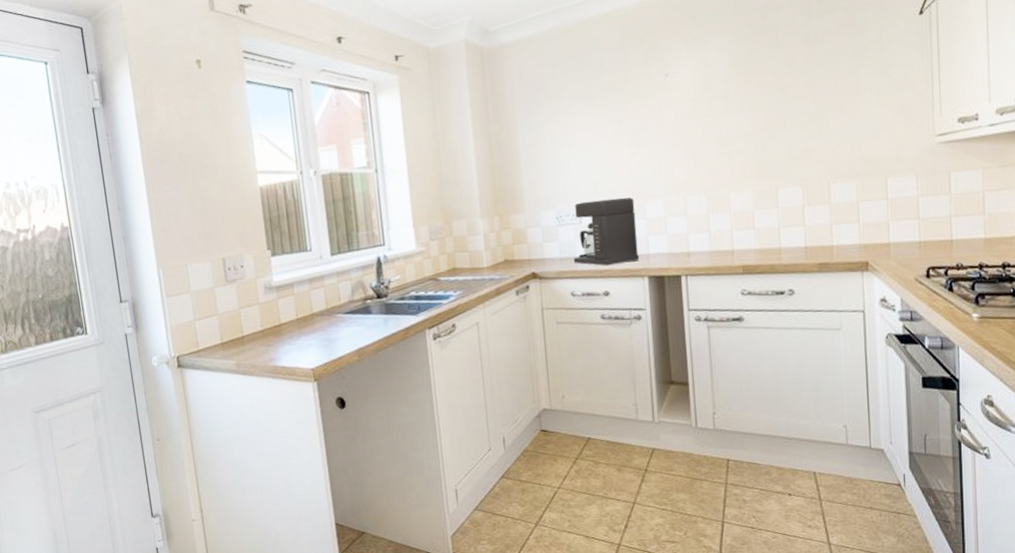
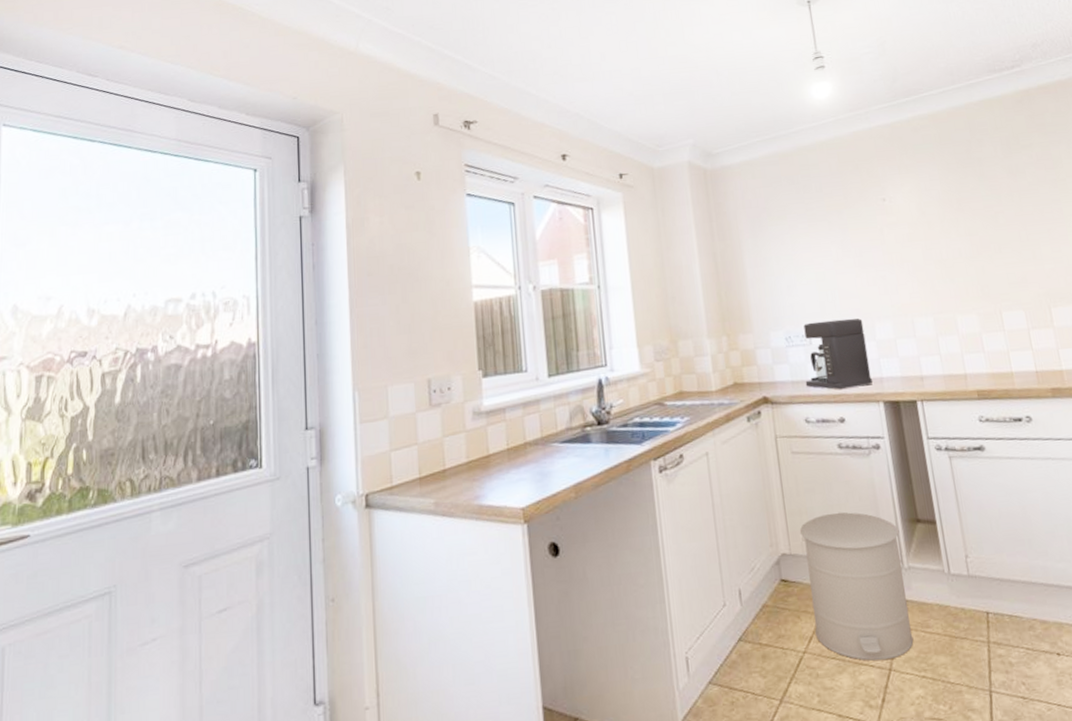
trash can: none [560,374,658,496] -> present [799,512,914,661]

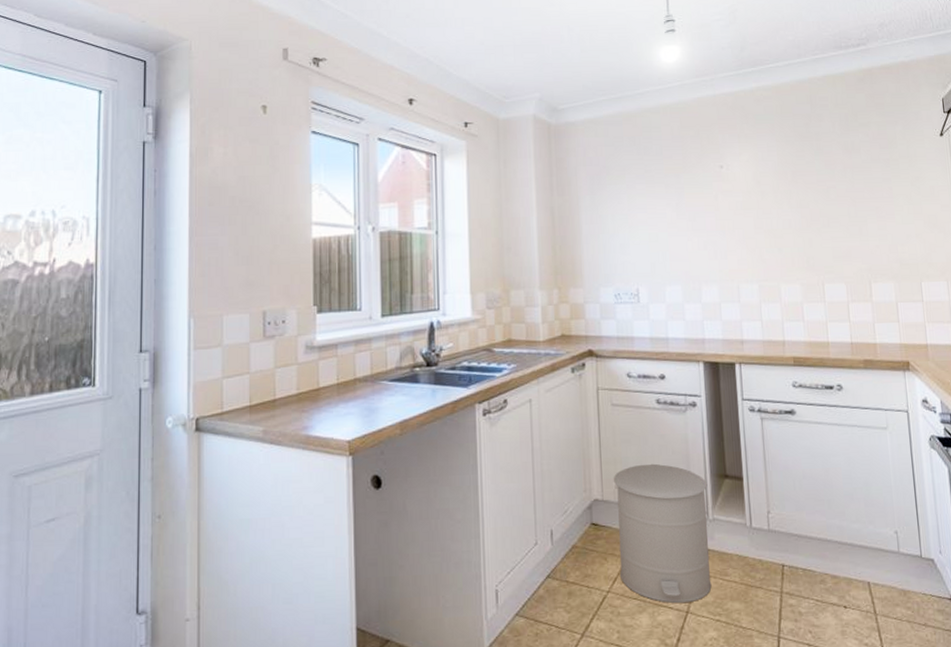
coffee maker: present [803,318,874,390] -> none [630,280,696,348]

